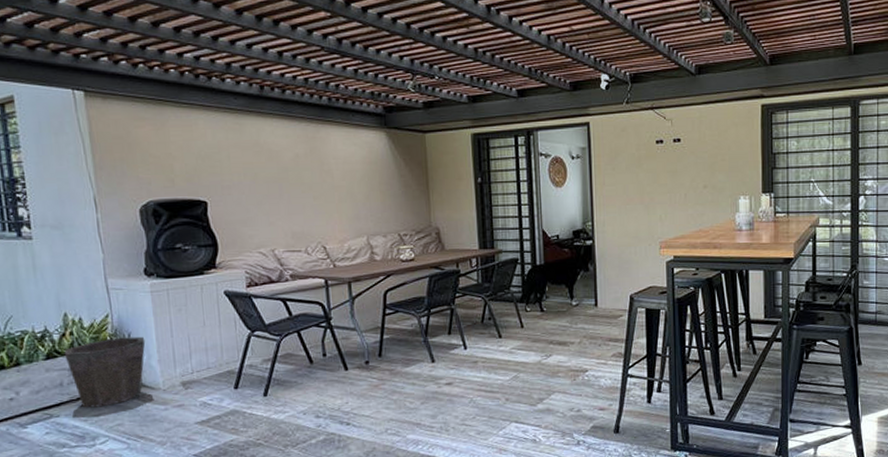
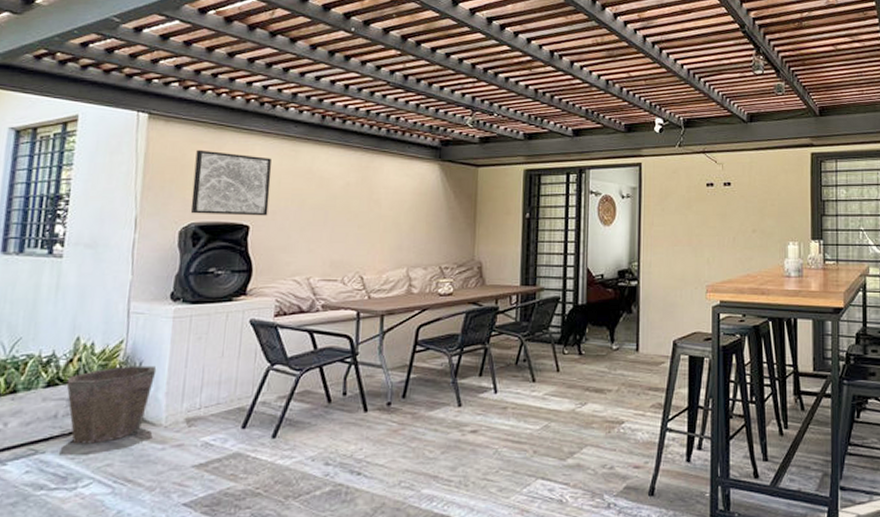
wall art: none [140,126,223,192] -> present [190,149,272,216]

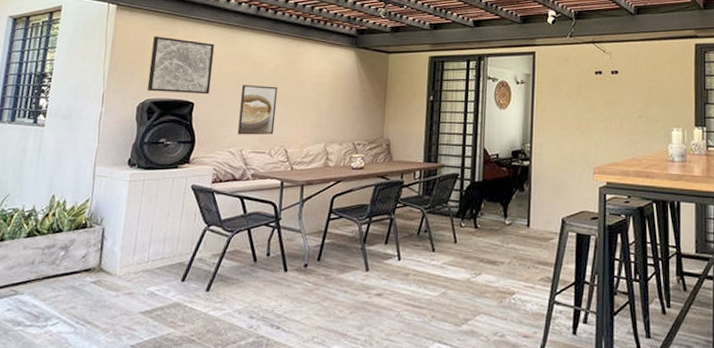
waste bin: present [66,365,157,444] -> none [42,221,115,288]
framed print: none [303,205,349,261] -> present [237,85,277,135]

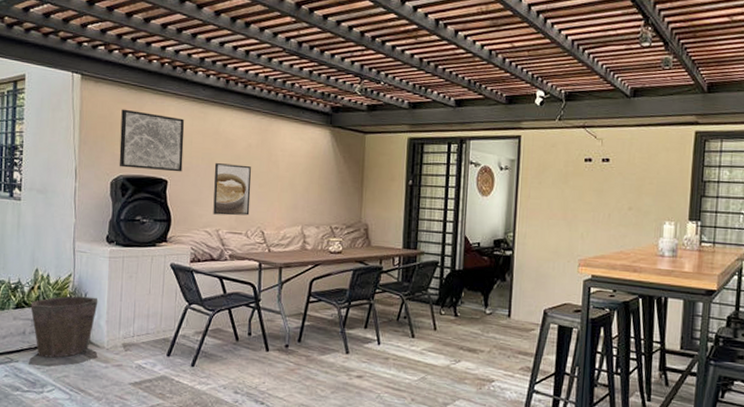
waste bin: none [42,221,115,288] -> present [30,296,98,358]

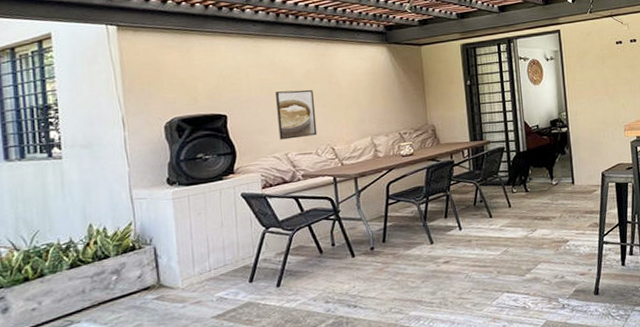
waste bin: present [30,296,98,358] -> none [87,240,166,312]
wall art: present [119,109,185,172] -> none [167,53,242,110]

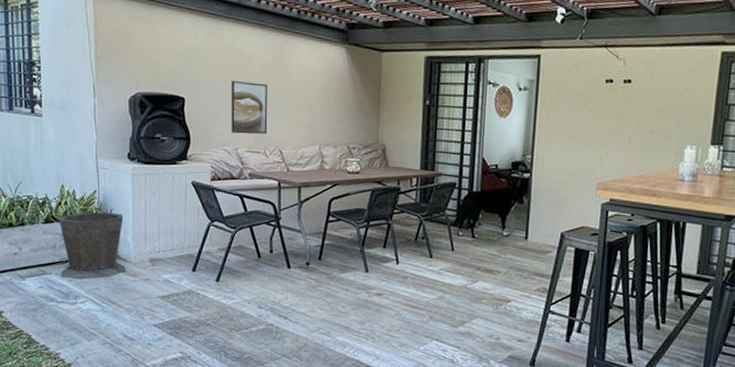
waste bin: none [87,240,166,312] -> present [59,212,124,271]

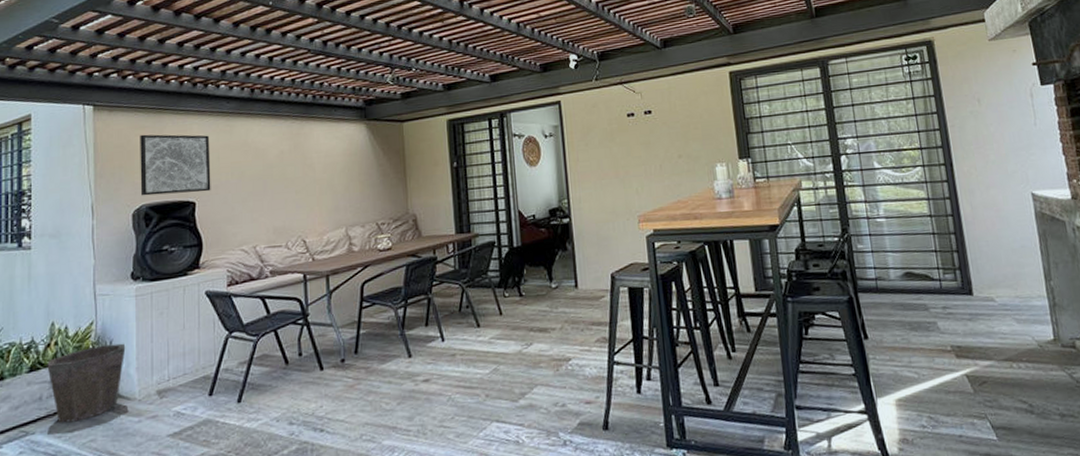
wall art: none [136,24,199,90] -> present [140,134,211,196]
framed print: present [230,81,268,135] -> none [245,173,288,231]

